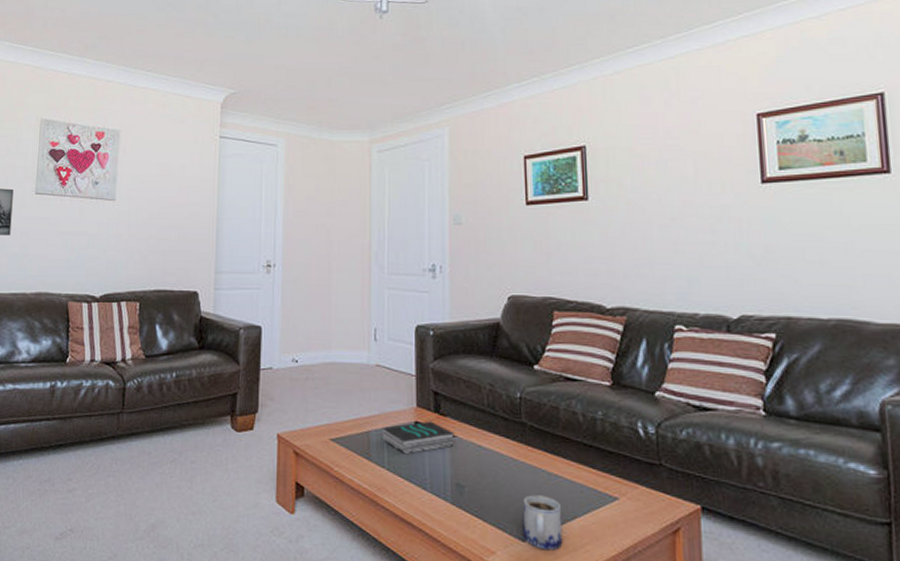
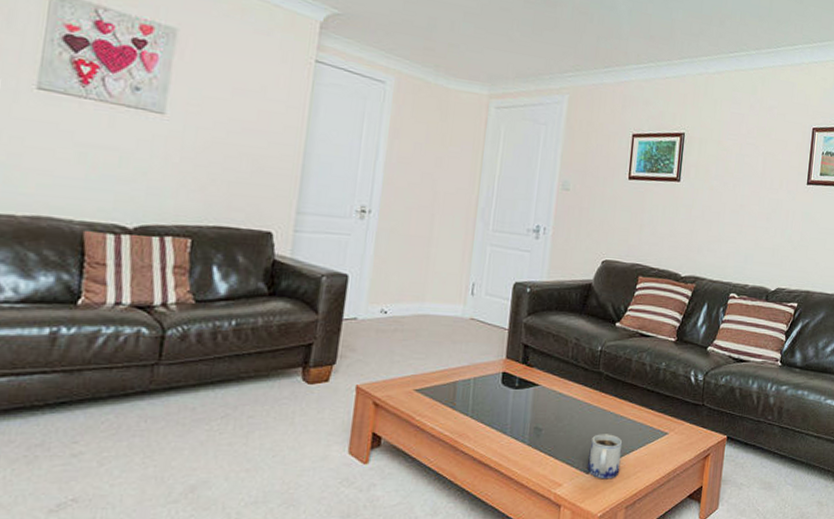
book: present [381,421,454,455] -> none [468,371,539,403]

